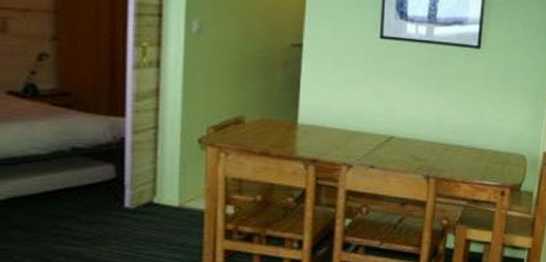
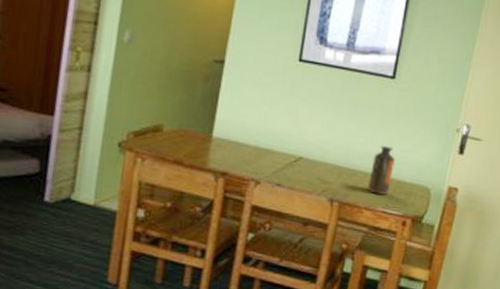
bottle: none [462,118,489,168] -> present [367,146,395,196]

